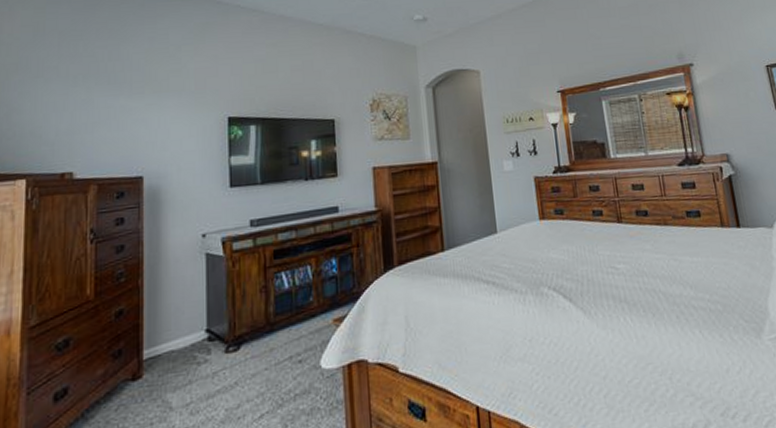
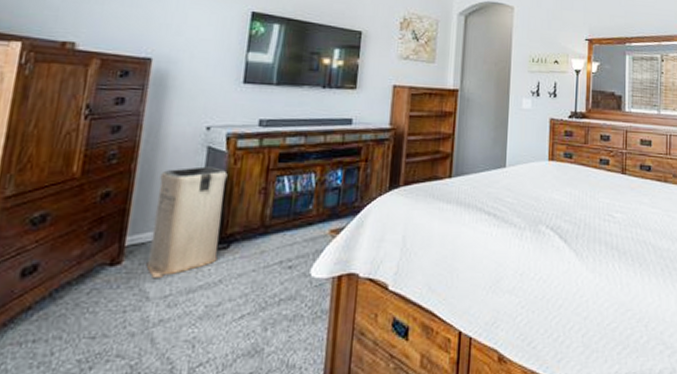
laundry basket: none [165,272,230,389] -> present [146,166,228,279]

